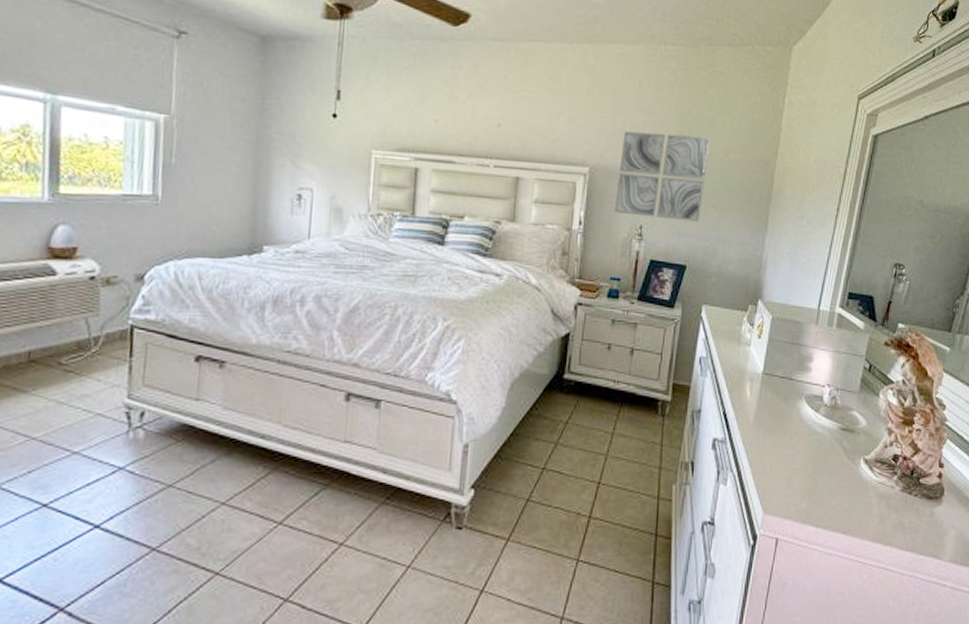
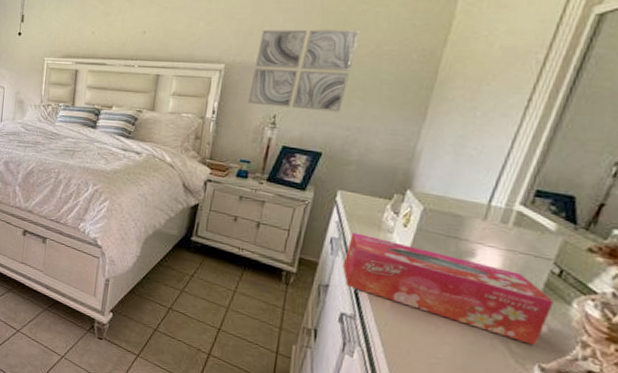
tissue box: none [711,349,868,439] -> present [342,232,554,346]

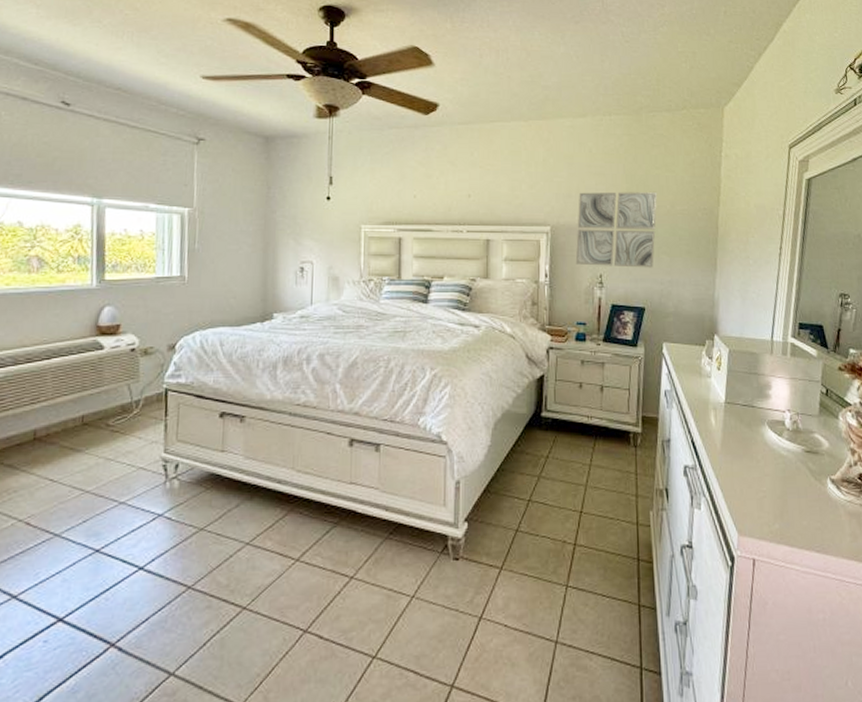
tissue box: present [342,232,554,346] -> none [678,382,828,461]

